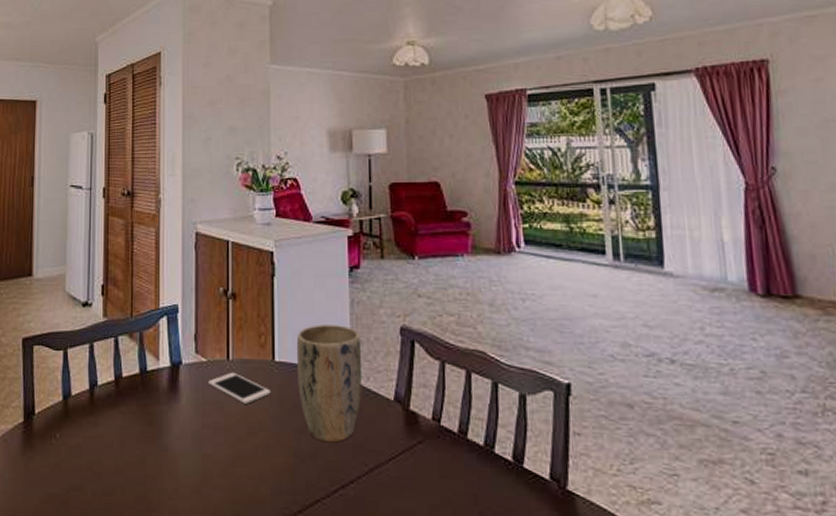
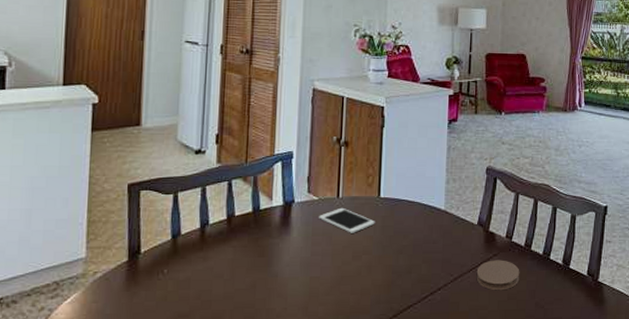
plant pot: present [296,324,362,443] -> none [398,167,454,260]
coaster: none [397,448,455,491] -> present [476,260,520,291]

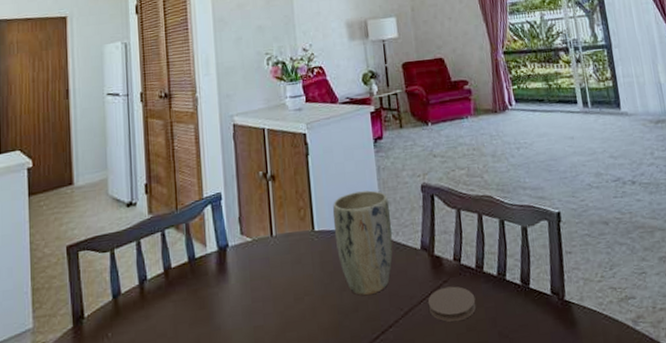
cell phone: present [319,207,375,233] -> none [255,246,313,274]
plant pot: none [398,167,454,260] -> present [332,190,393,296]

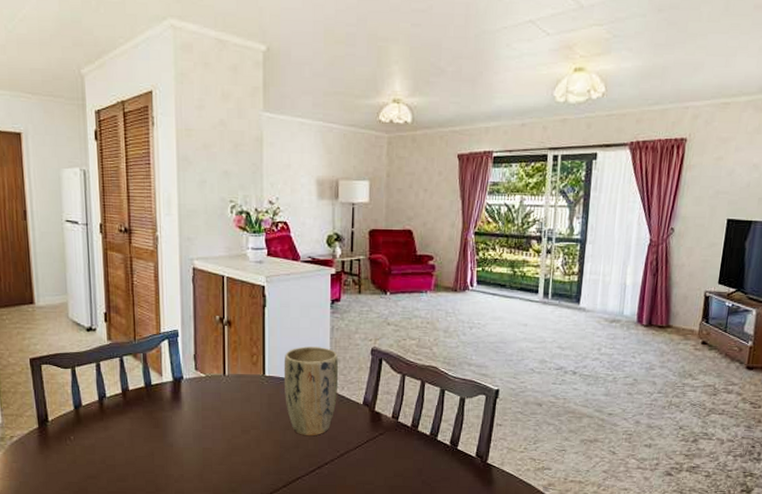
coaster: present [427,286,477,323] -> none [362,438,407,468]

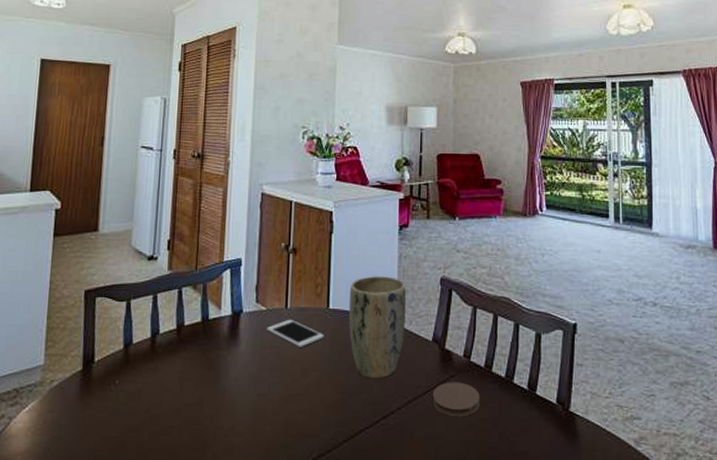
cell phone: none [207,384,261,409] -> present [267,319,324,347]
coaster: none [362,438,407,468] -> present [432,382,480,417]

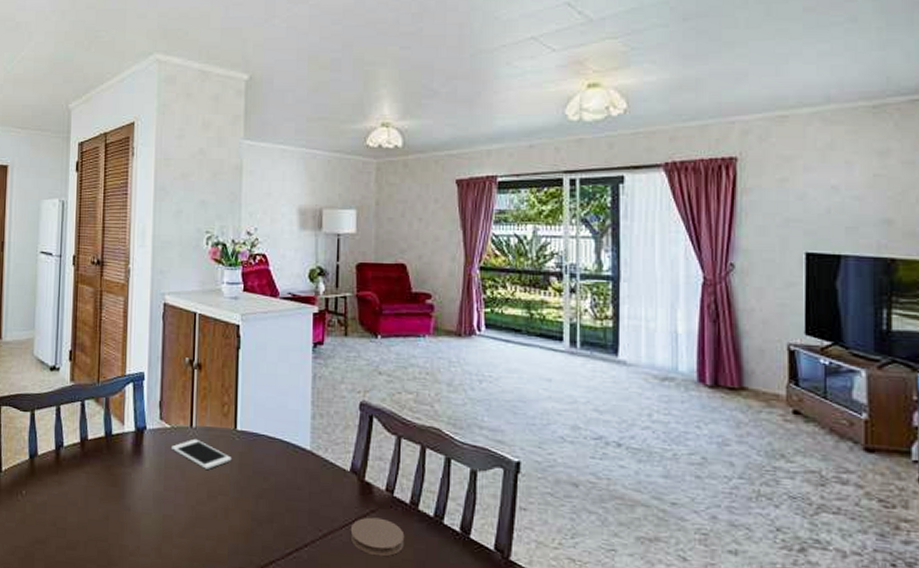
plant pot: present [348,276,407,379] -> none [257,397,322,509]

